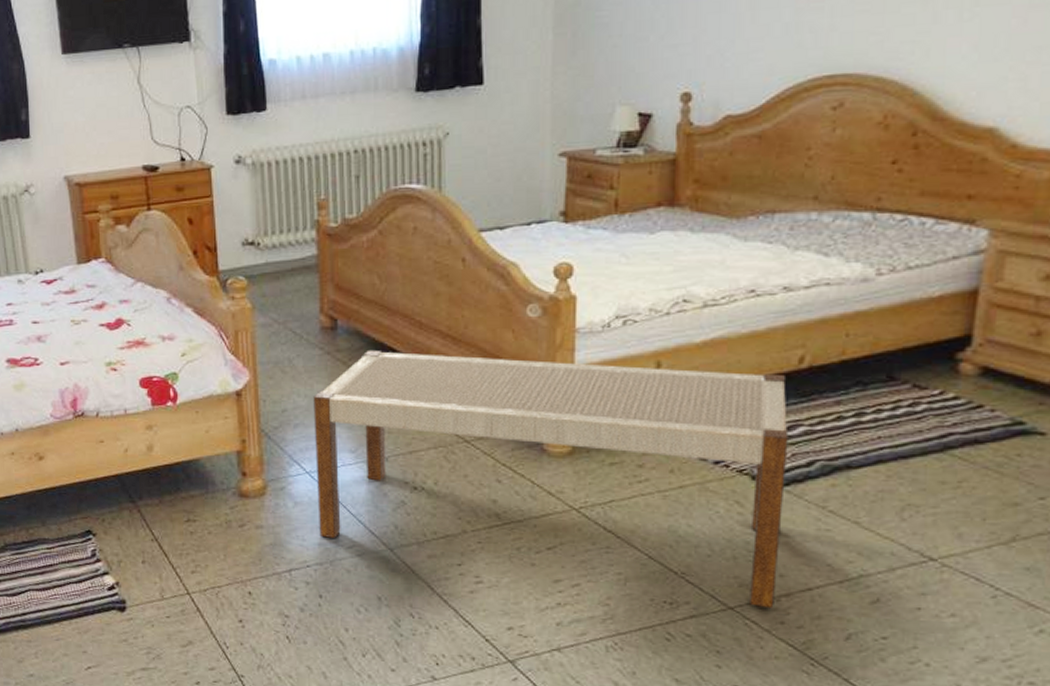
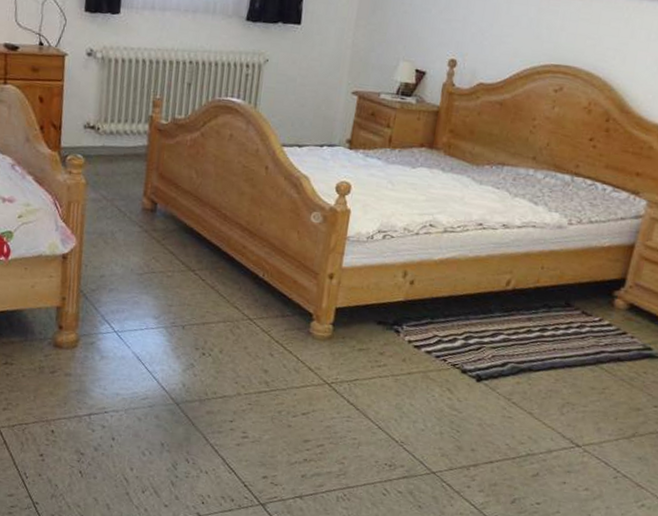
bench: present [313,350,789,609] -> none [119,232,496,475]

